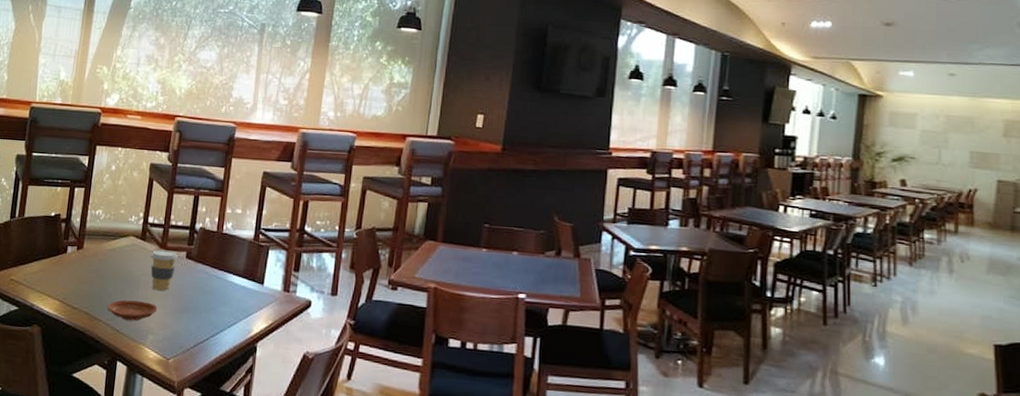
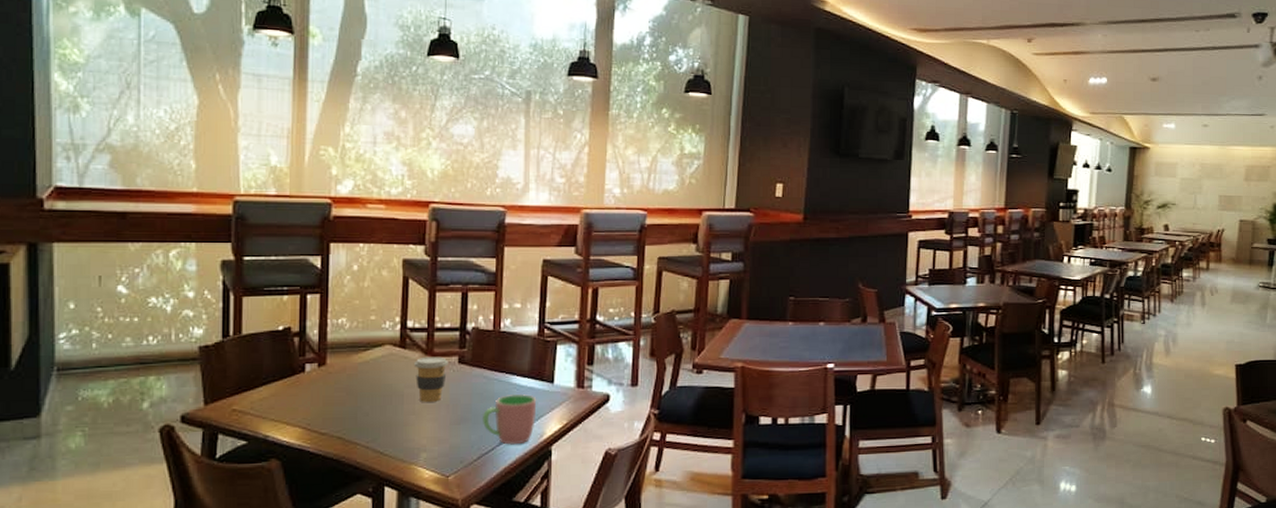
plate: present [107,300,158,321] -> none [365,417,429,440]
cup: none [201,290,248,338] -> present [483,393,537,445]

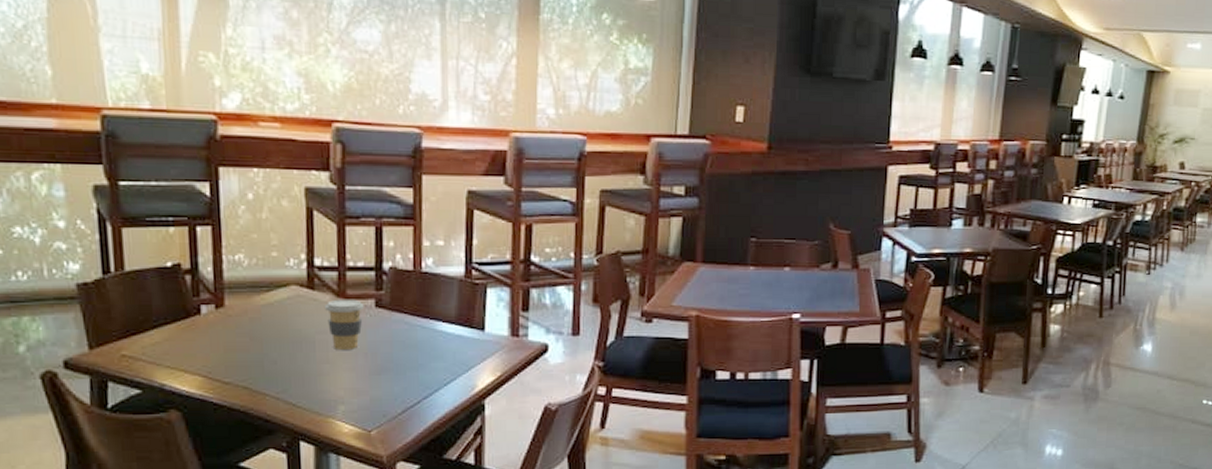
cup: present [483,393,537,445] -> none [406,341,466,398]

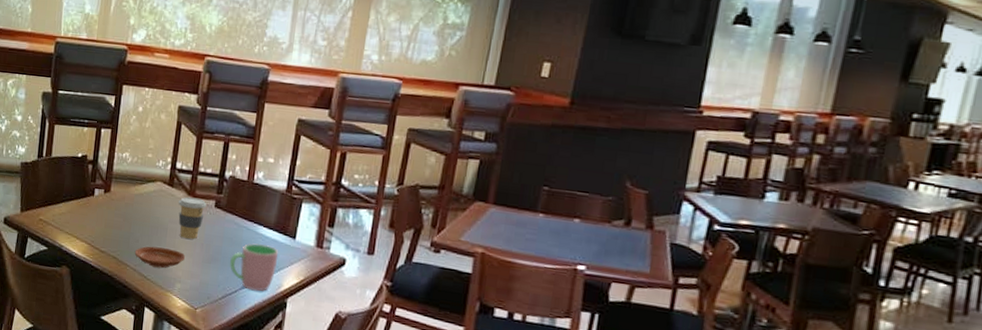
plate: none [273,366,346,391] -> present [134,246,186,269]
cup: none [406,341,466,398] -> present [230,243,279,292]

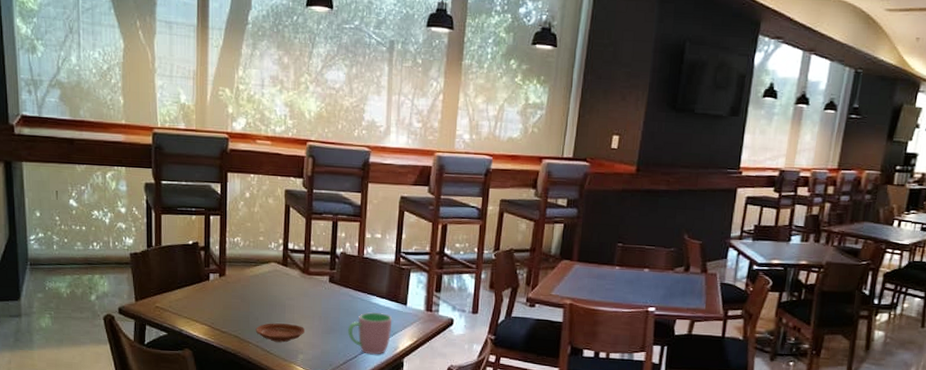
coffee cup: present [178,197,207,239] -> none [294,274,321,313]

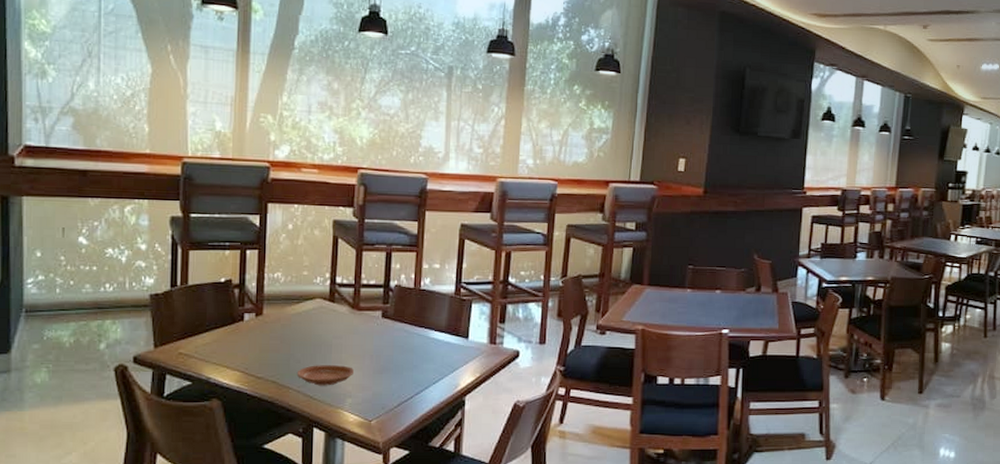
cup: present [348,311,393,355] -> none [403,347,453,394]

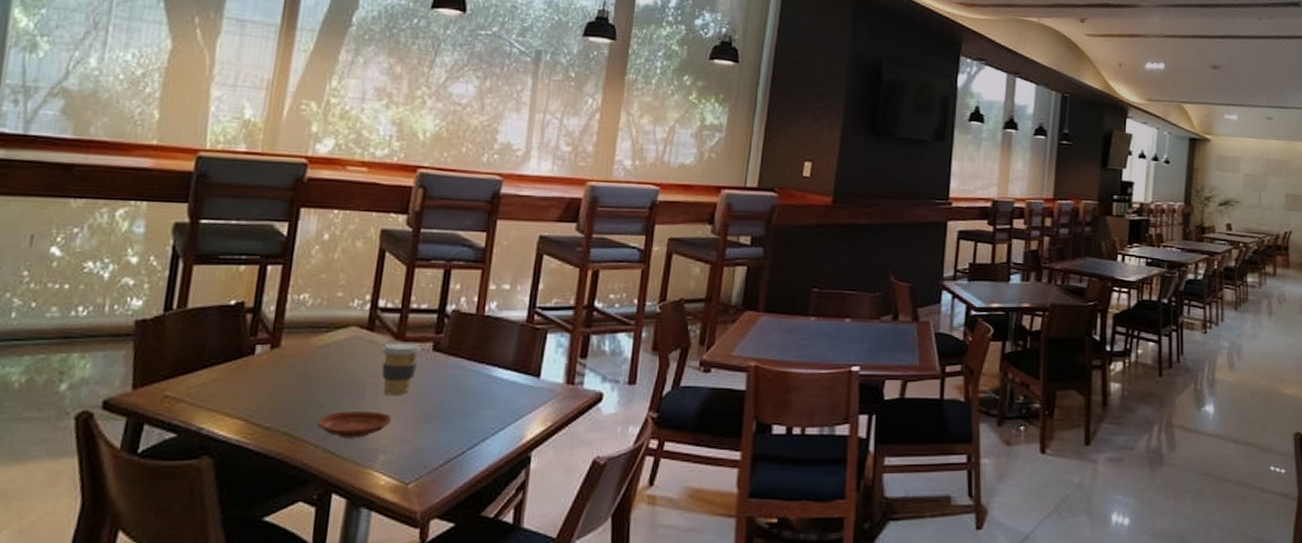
coffee cup: none [342,310,373,352] -> present [381,341,422,395]

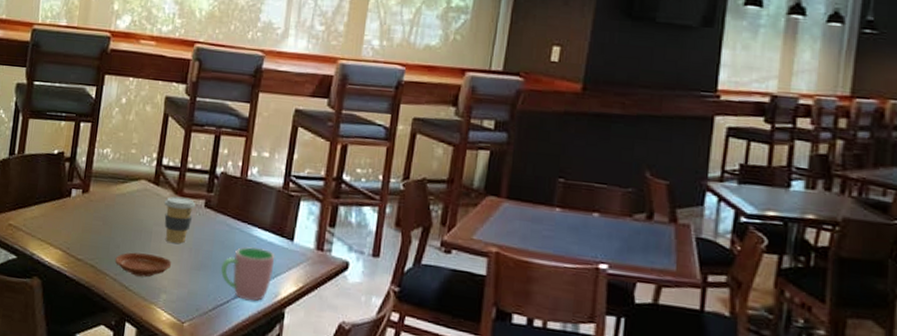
cup: none [454,388,519,449] -> present [221,246,275,301]

